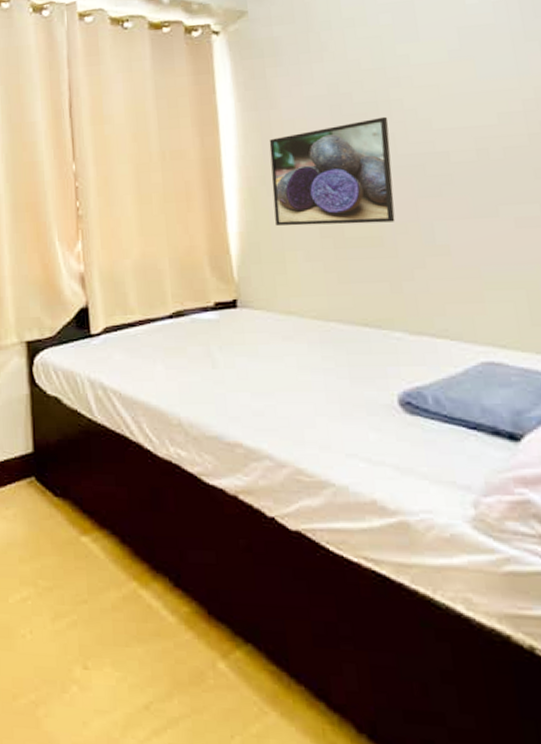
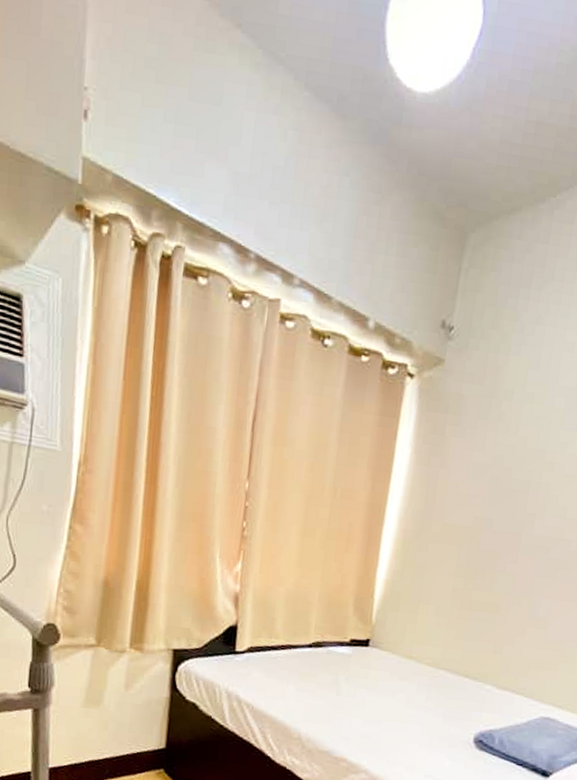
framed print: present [269,116,395,226] -> none [418,496,534,594]

